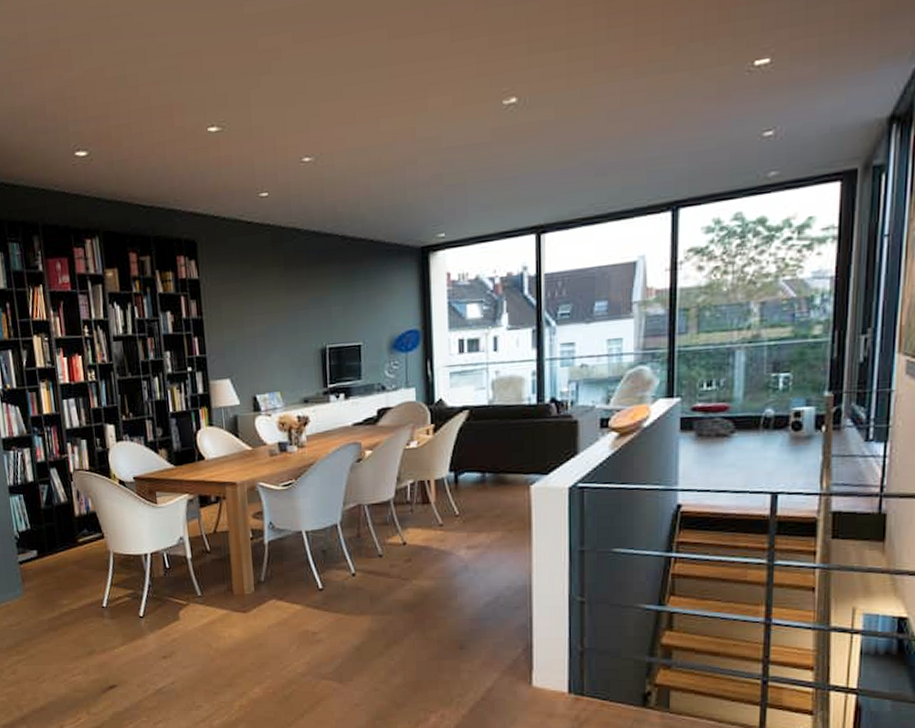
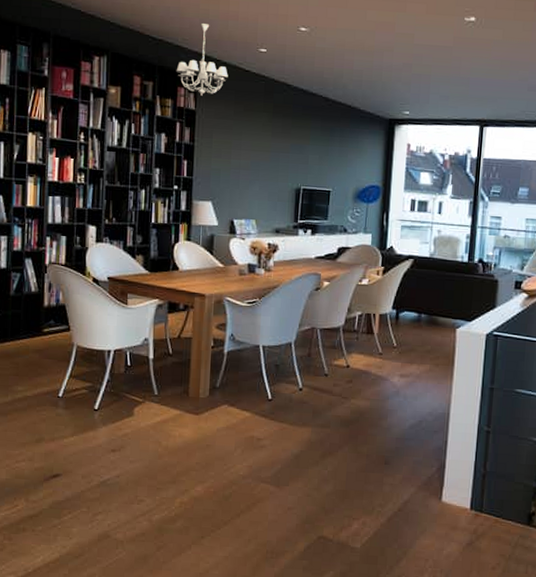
chandelier: none [172,177,229,262] -> present [176,23,228,96]

